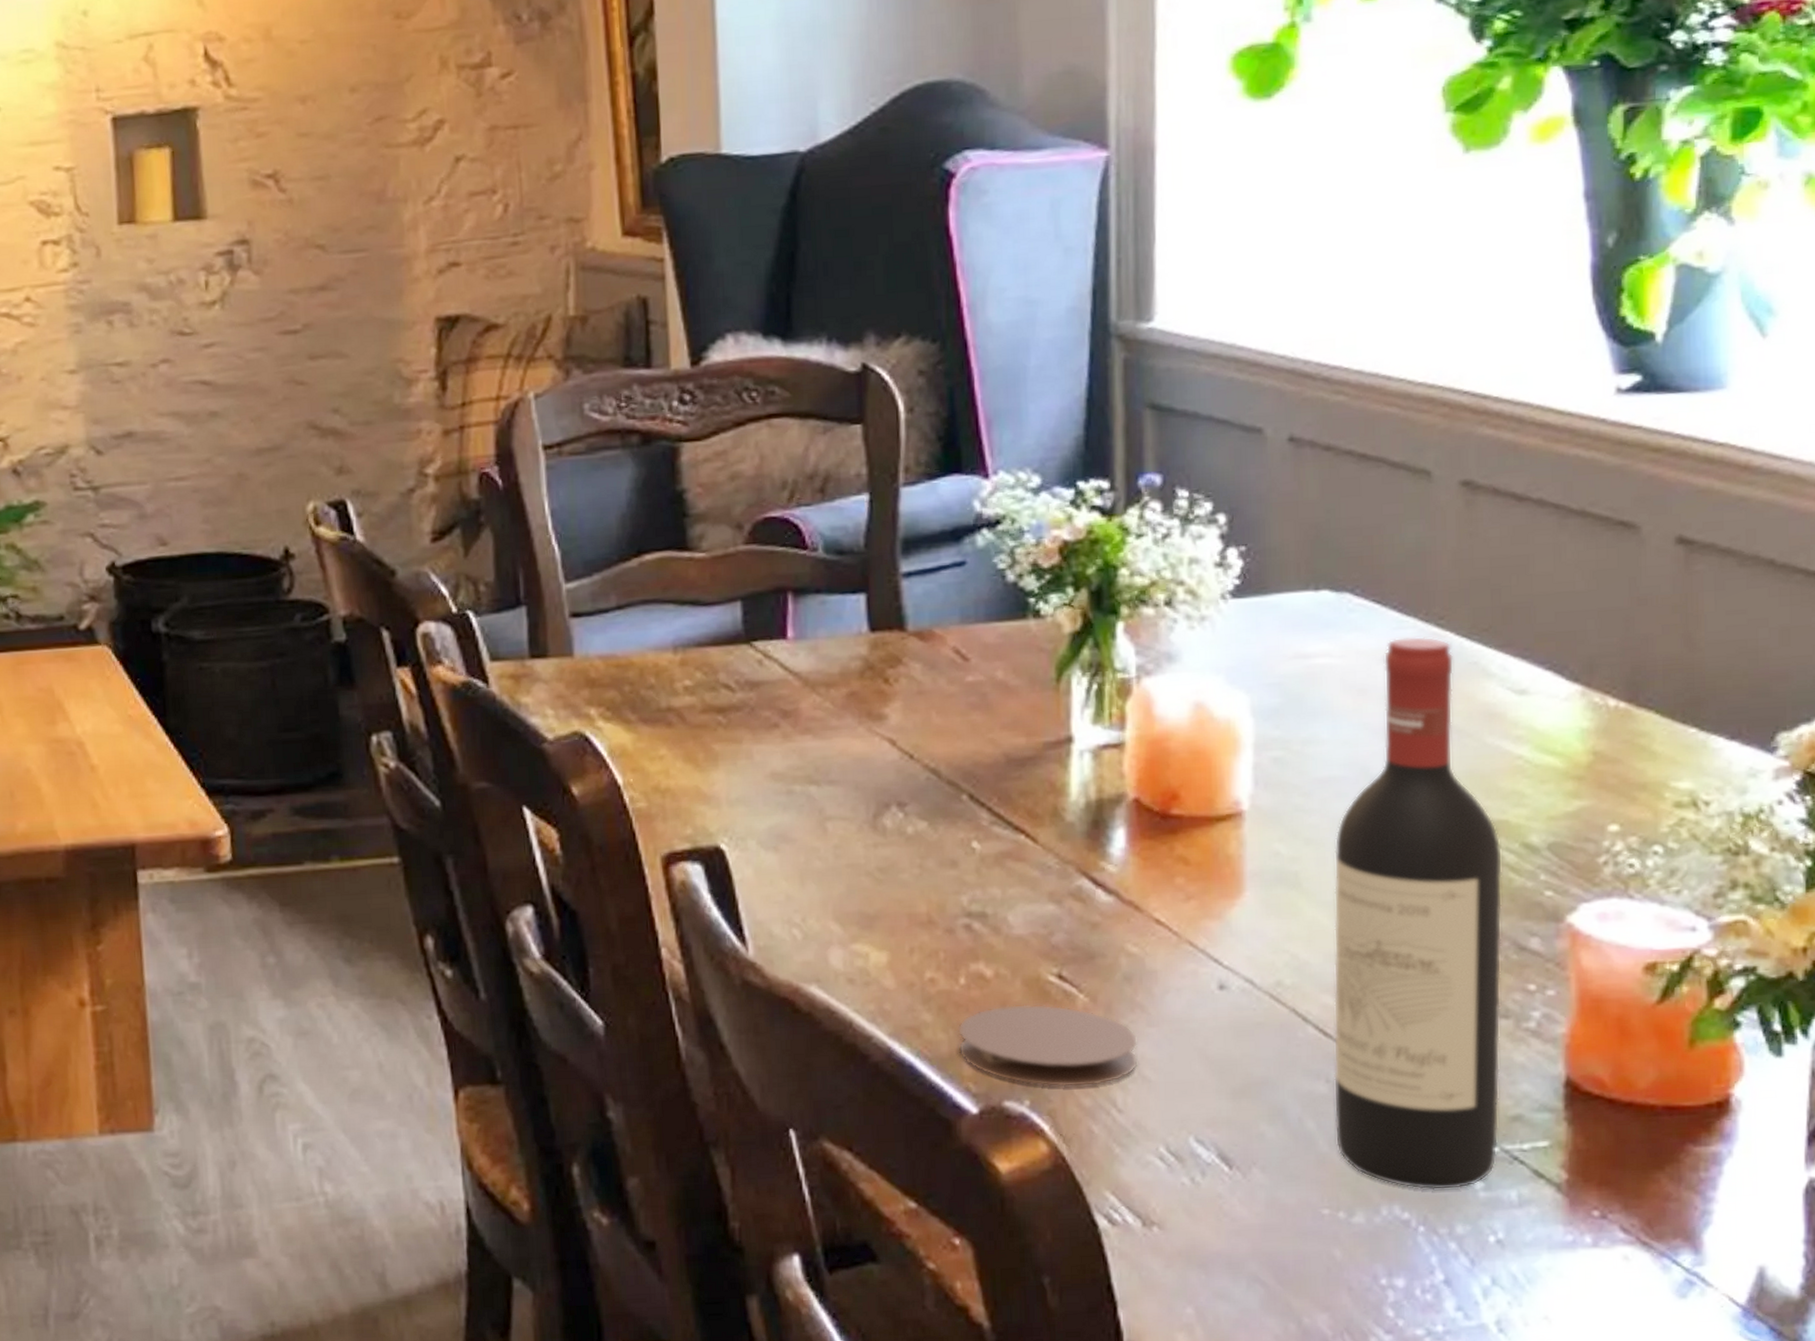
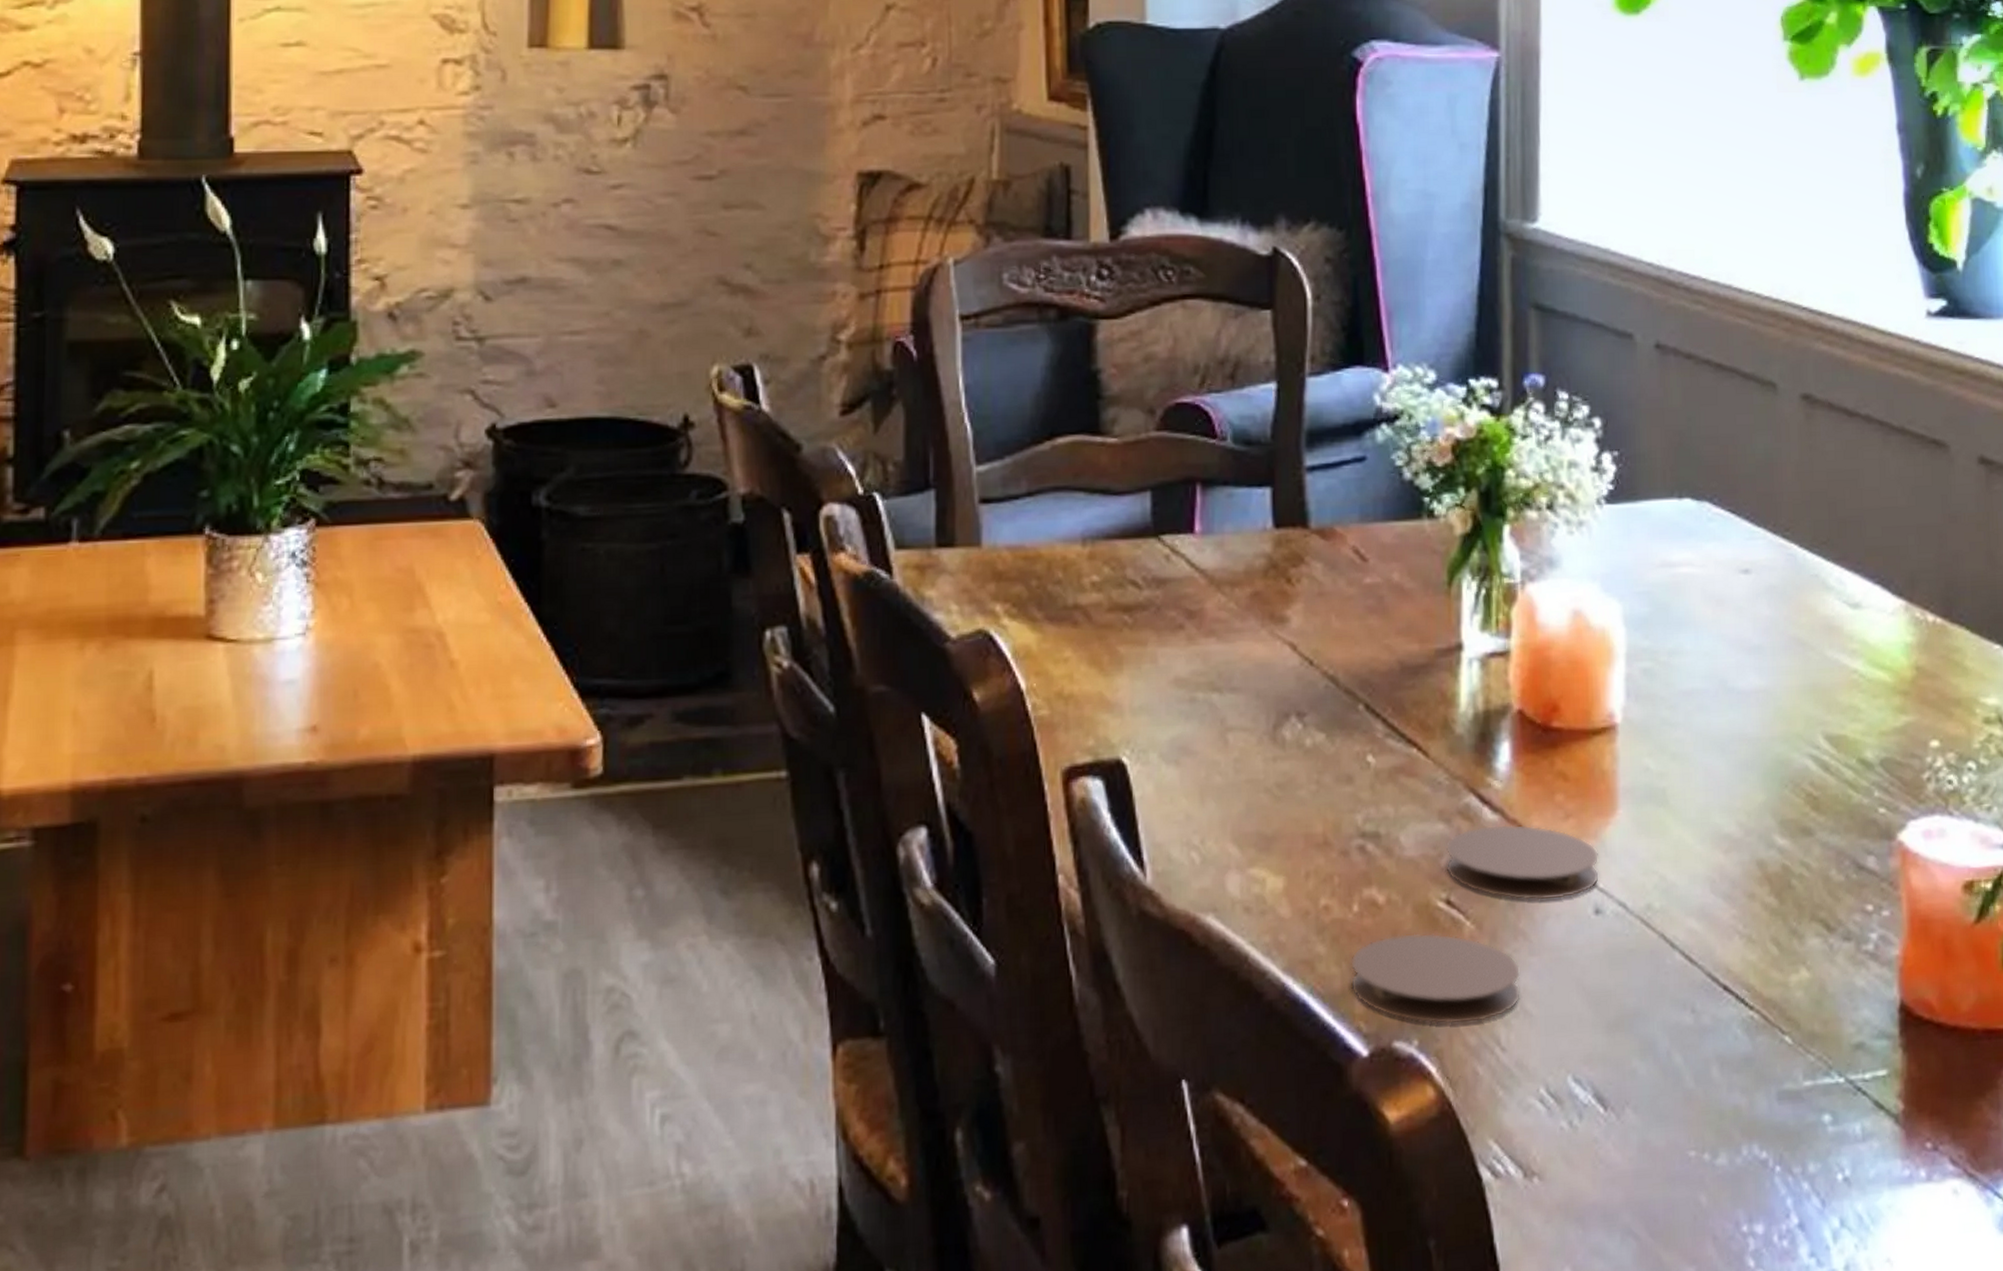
coaster: none [1056,905,1224,976] -> present [1445,824,1599,901]
wine bottle: present [1333,636,1503,1191] -> none [1697,547,1844,1126]

